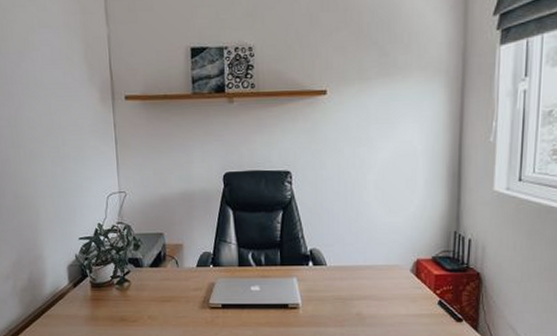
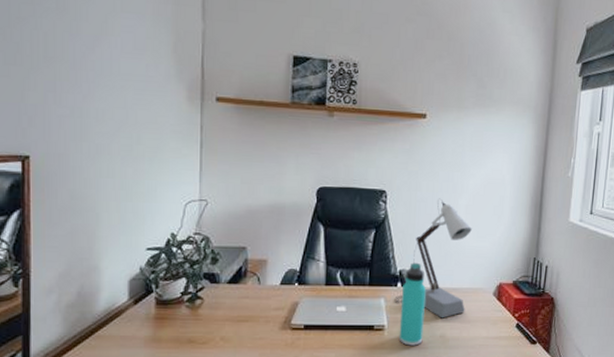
desk lamp: none [307,175,383,296] -> present [394,198,472,318]
thermos bottle: none [313,241,339,324] -> present [398,262,426,346]

